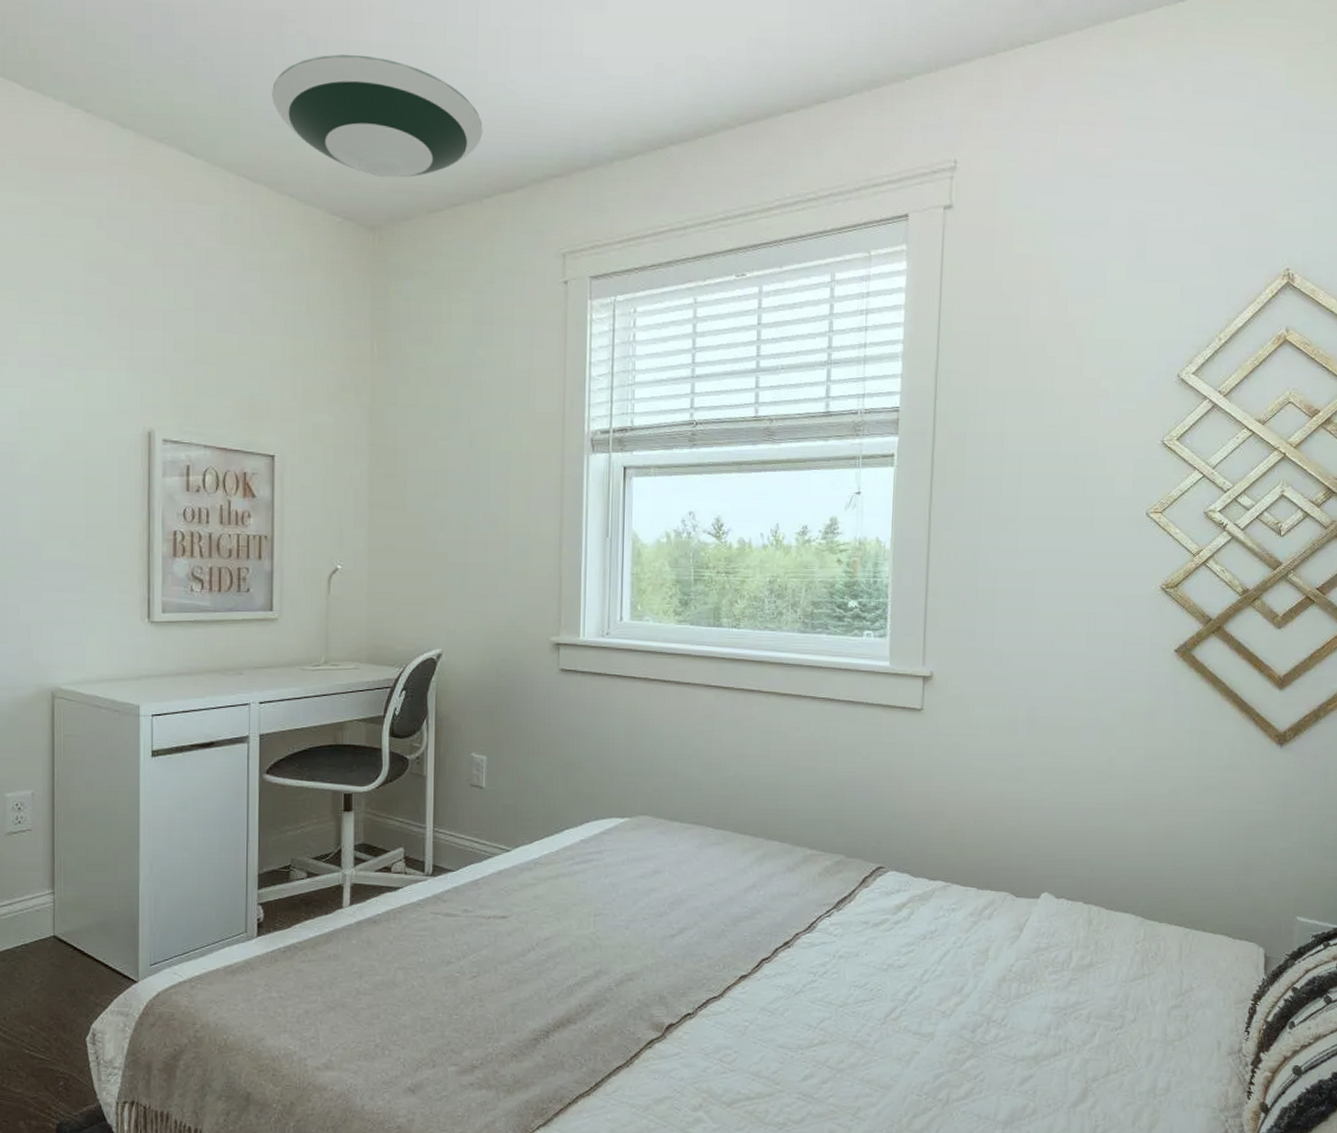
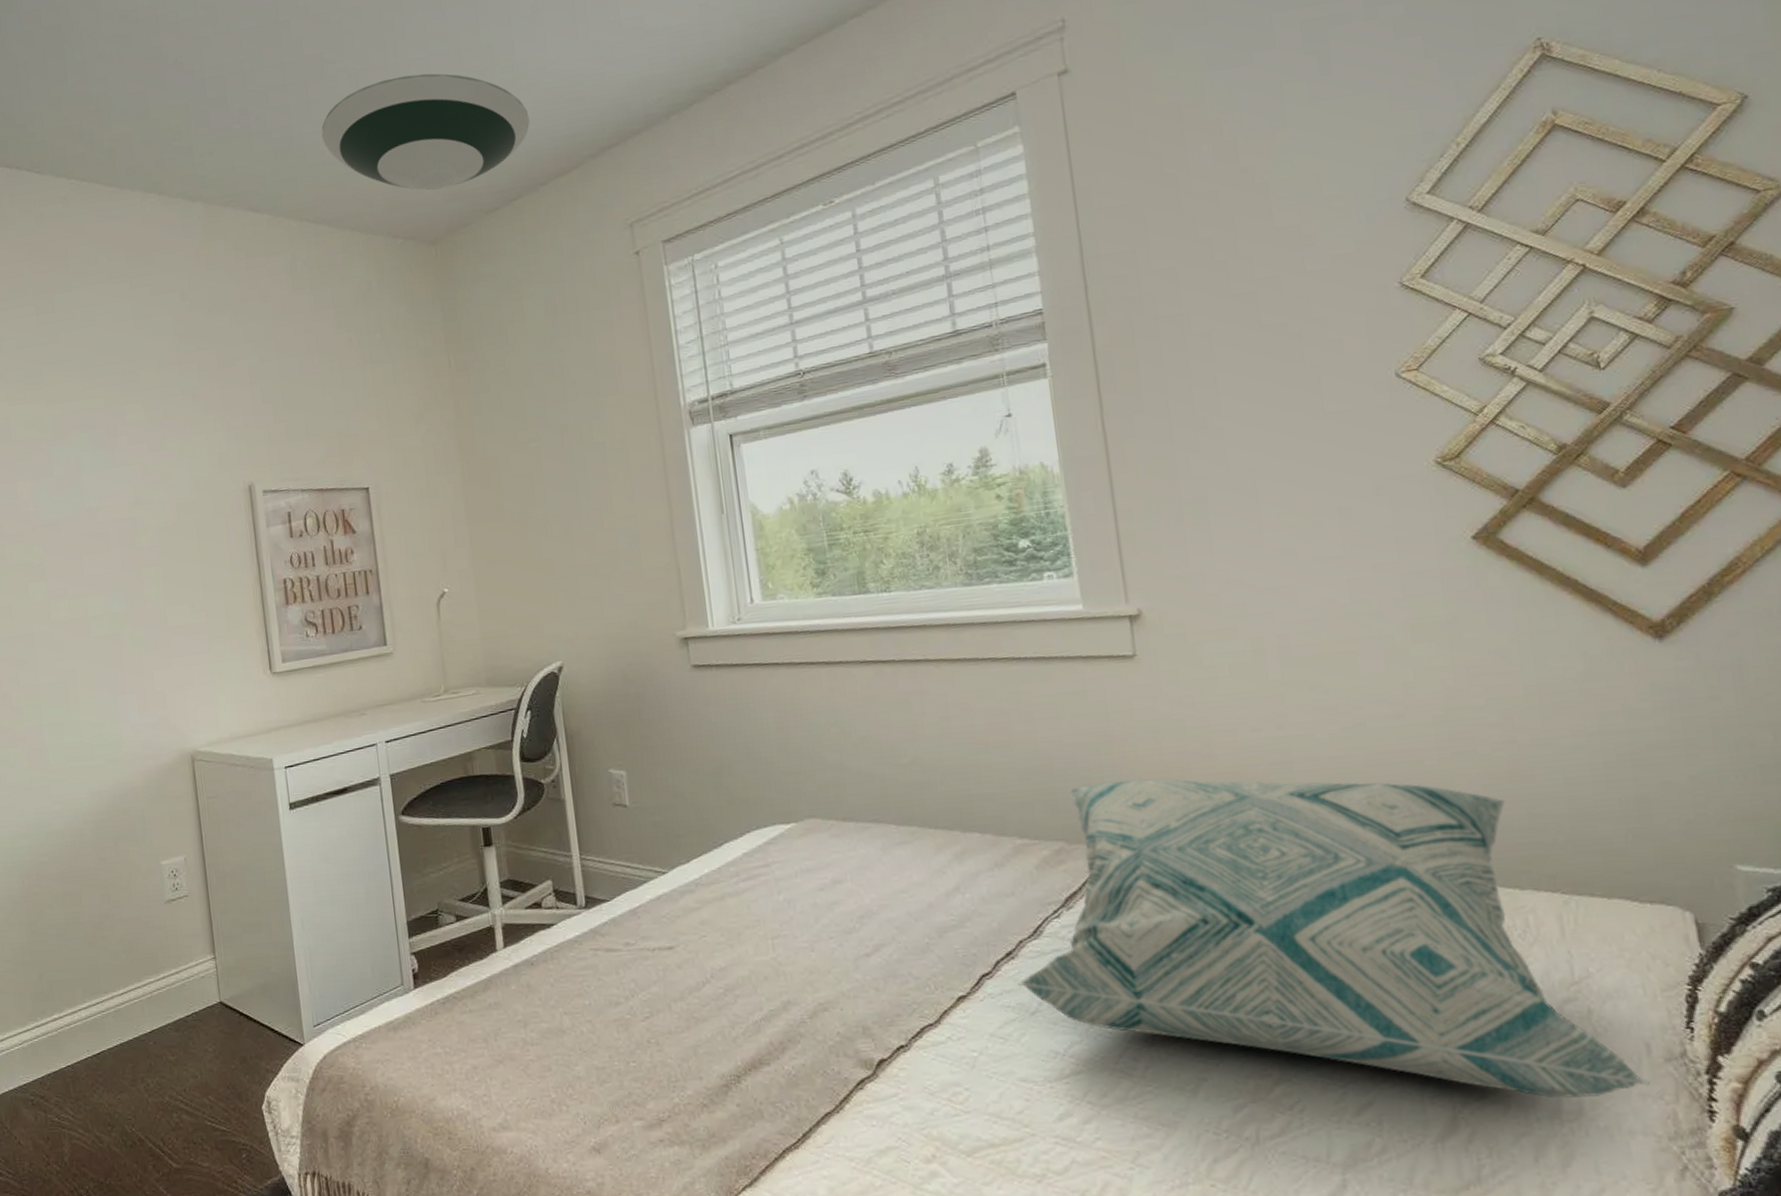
decorative pillow: none [790,810,1216,1078] -> present [1018,778,1650,1098]

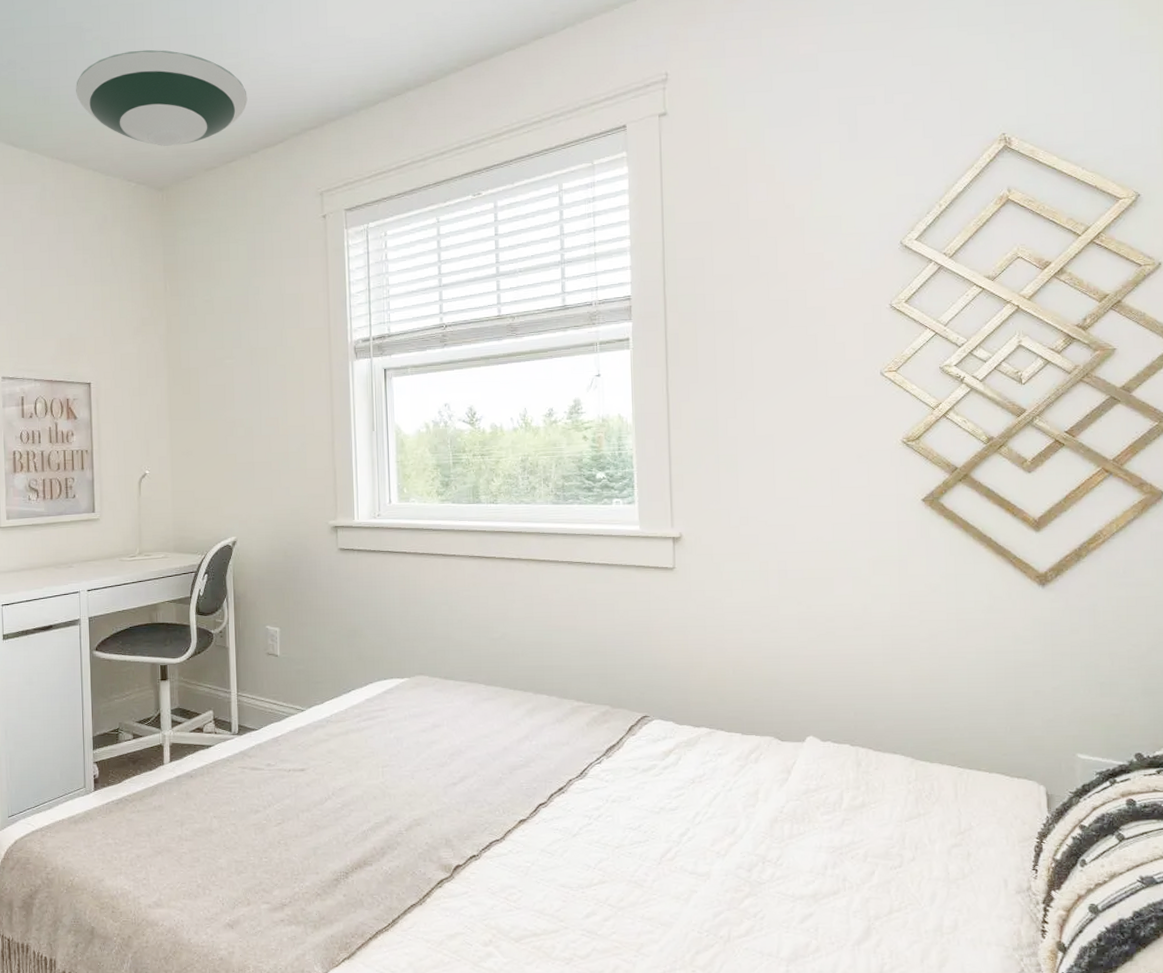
decorative pillow: present [1018,778,1650,1098] -> none [566,662,1004,917]

